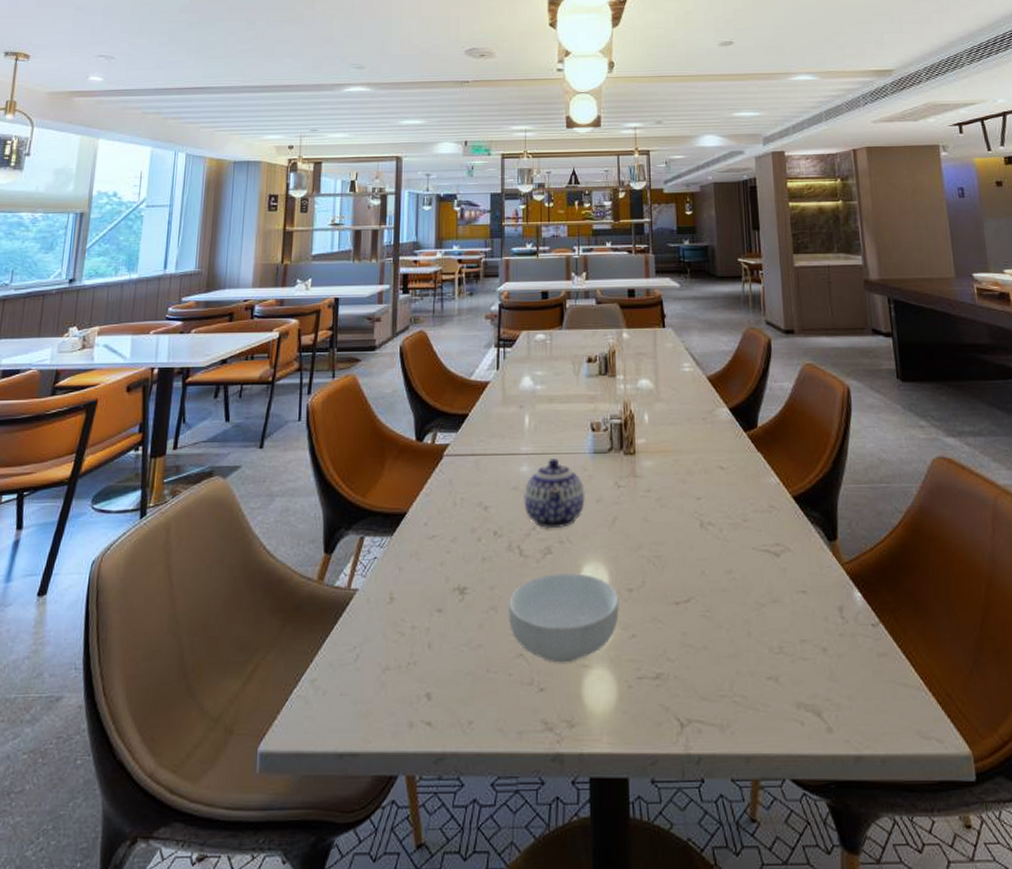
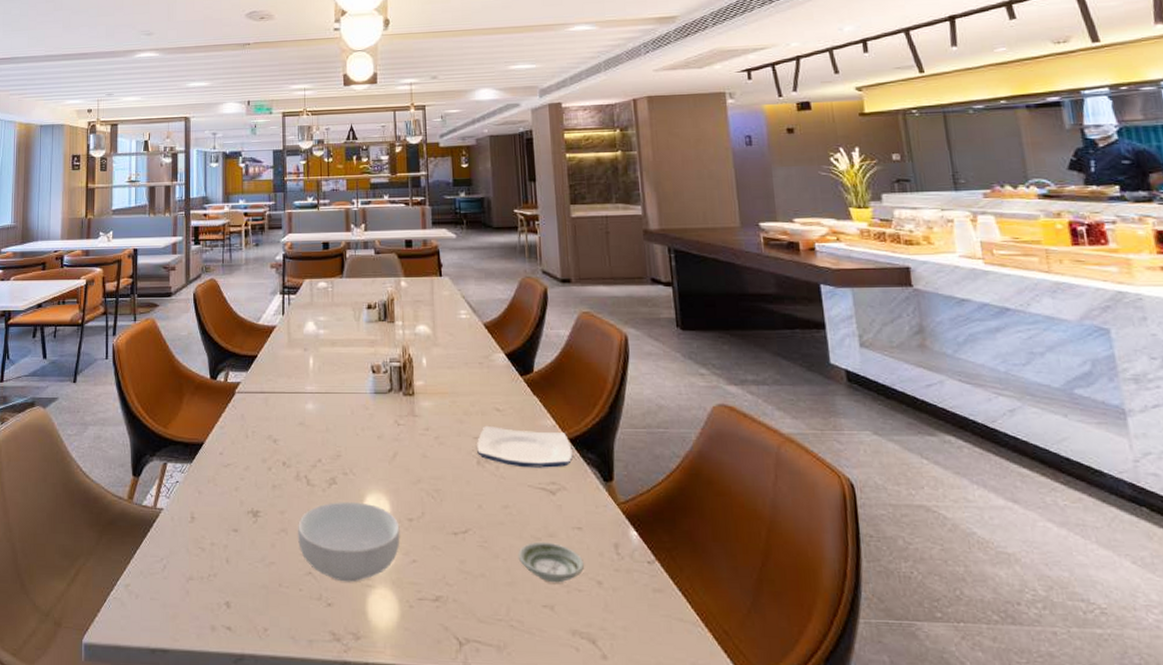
teapot: present [524,459,585,529] -> none [309,398,367,462]
plate: none [700,484,797,529] -> present [477,425,573,468]
saucer: none [741,608,809,652] -> present [518,541,584,583]

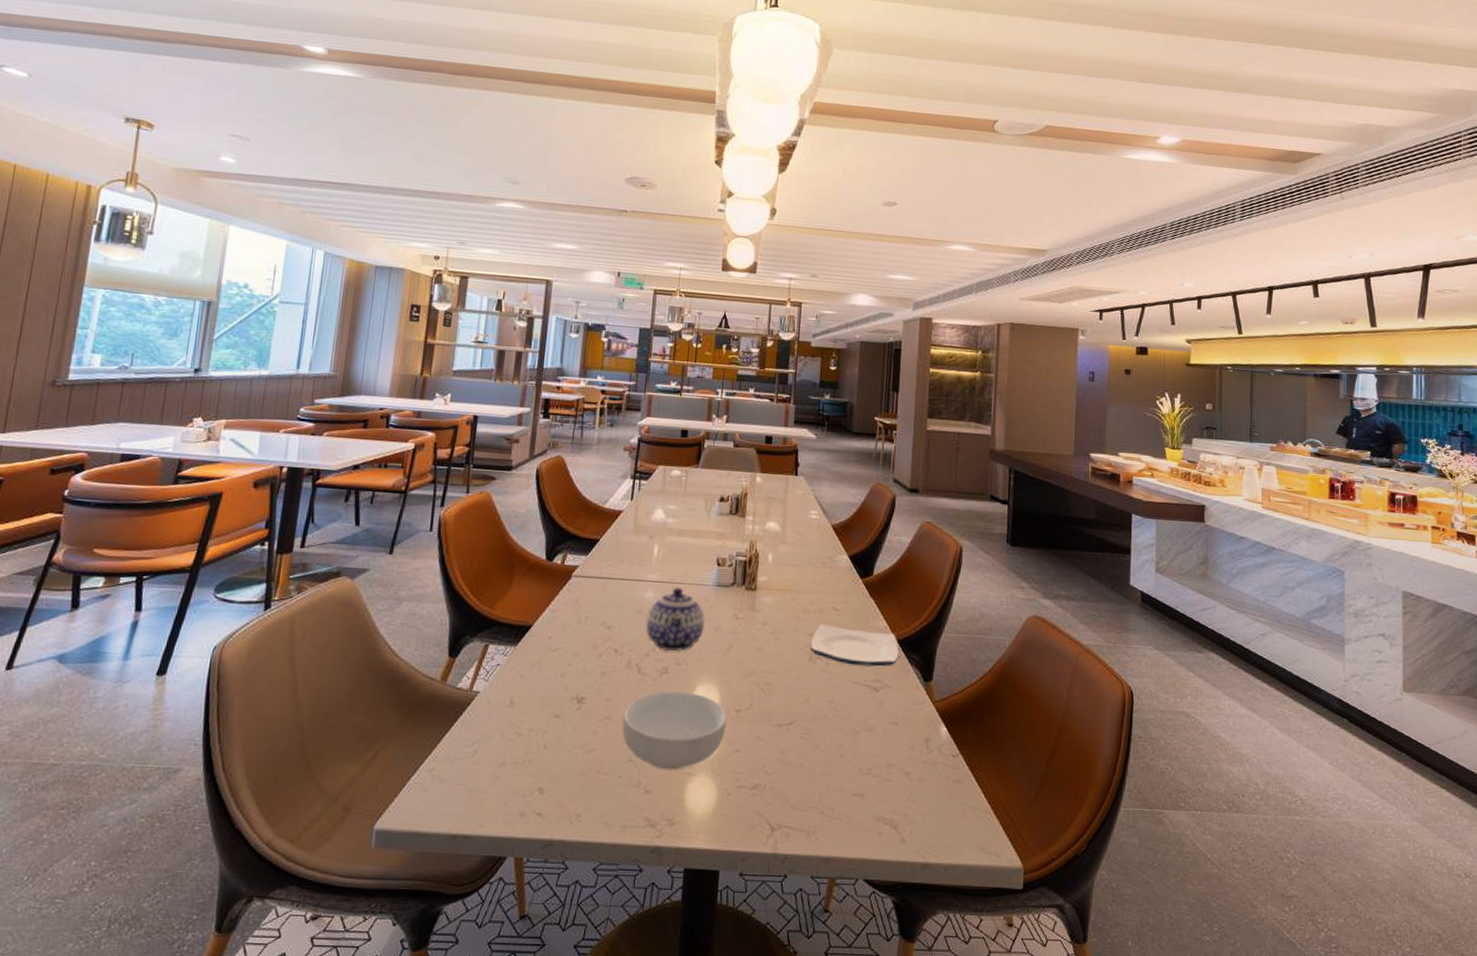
teapot: none [309,398,367,462] -> present [645,587,705,651]
saucer: present [518,541,584,583] -> none [836,735,896,774]

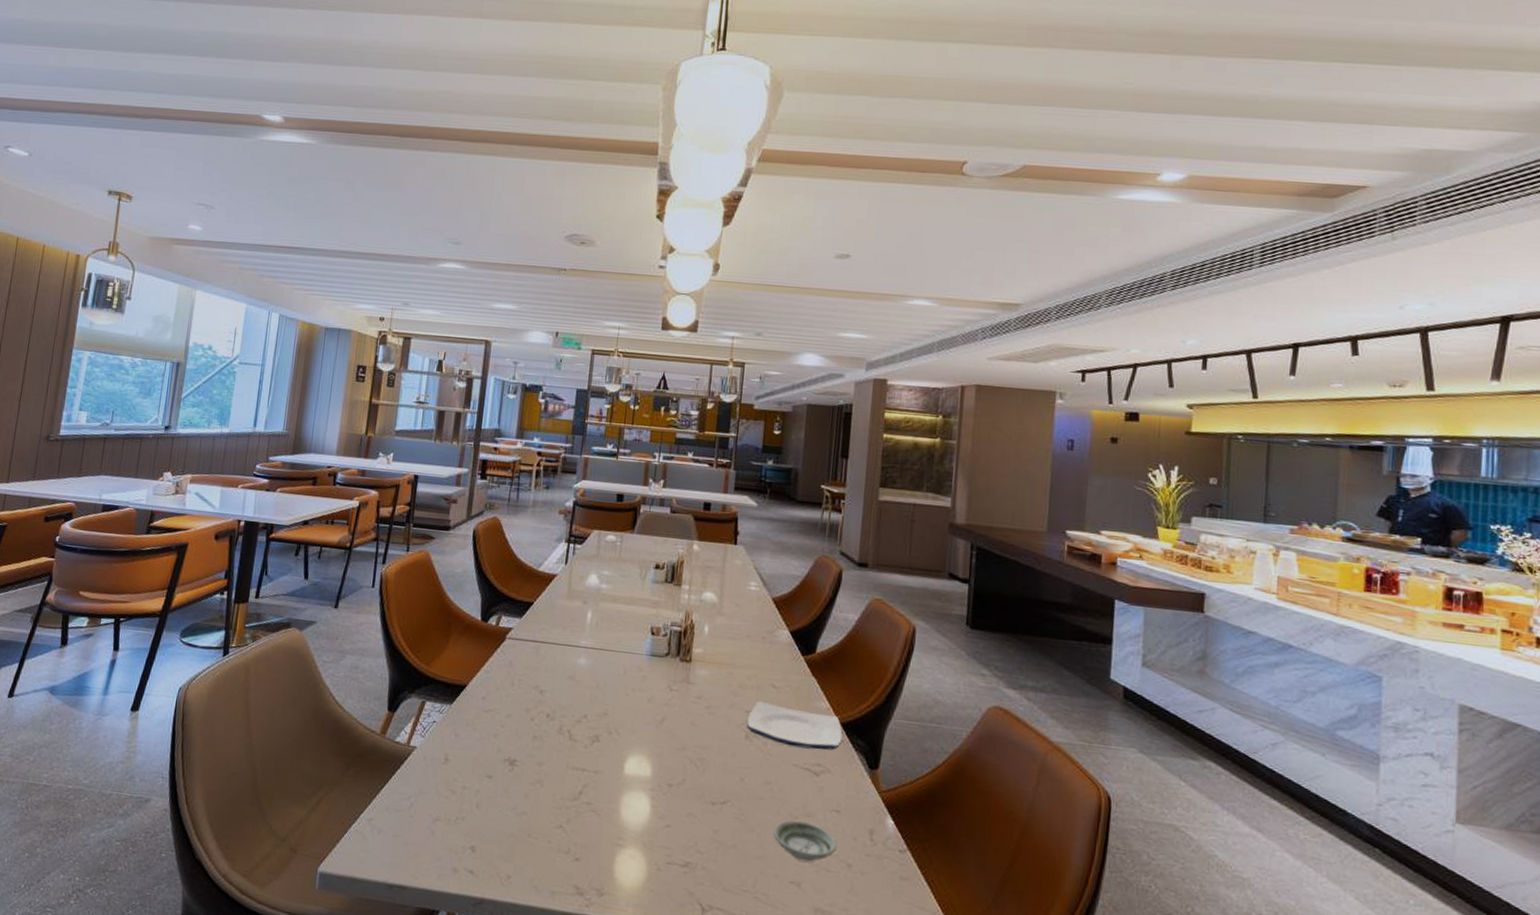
cereal bowl: present [622,691,727,770] -> none [553,759,658,840]
teapot: present [645,587,705,651] -> none [577,655,638,720]
saucer: none [836,735,896,774] -> present [772,820,837,862]

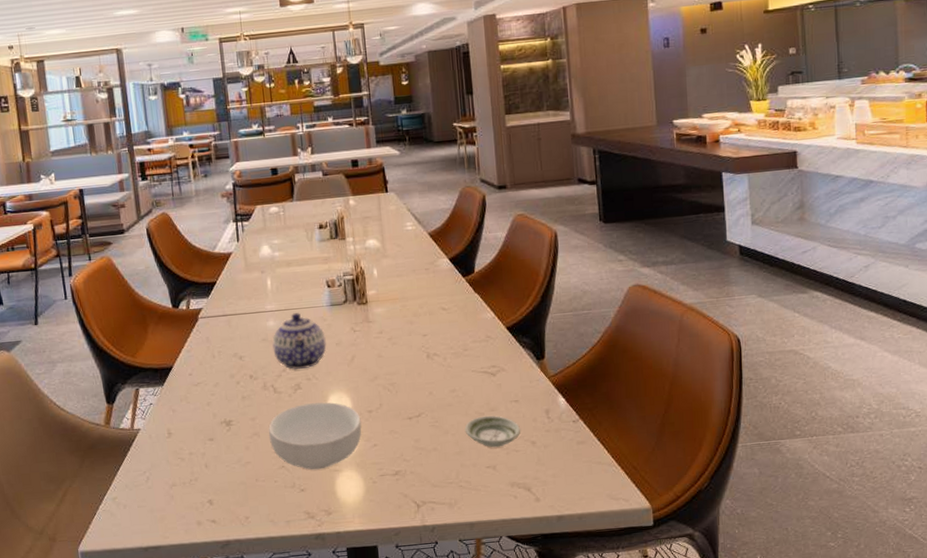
cereal bowl: none [553,759,658,840] -> present [268,402,362,470]
teapot: none [577,655,638,720] -> present [272,313,326,370]
plate: present [747,700,843,750] -> none [426,322,510,356]

